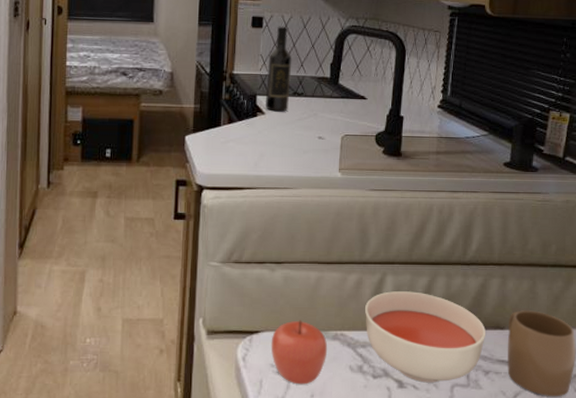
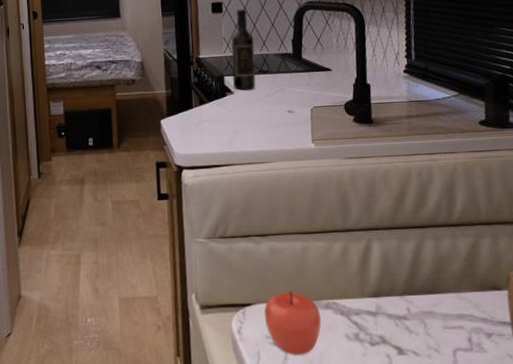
bowl: present [365,291,487,383] -> none [354,256,484,349]

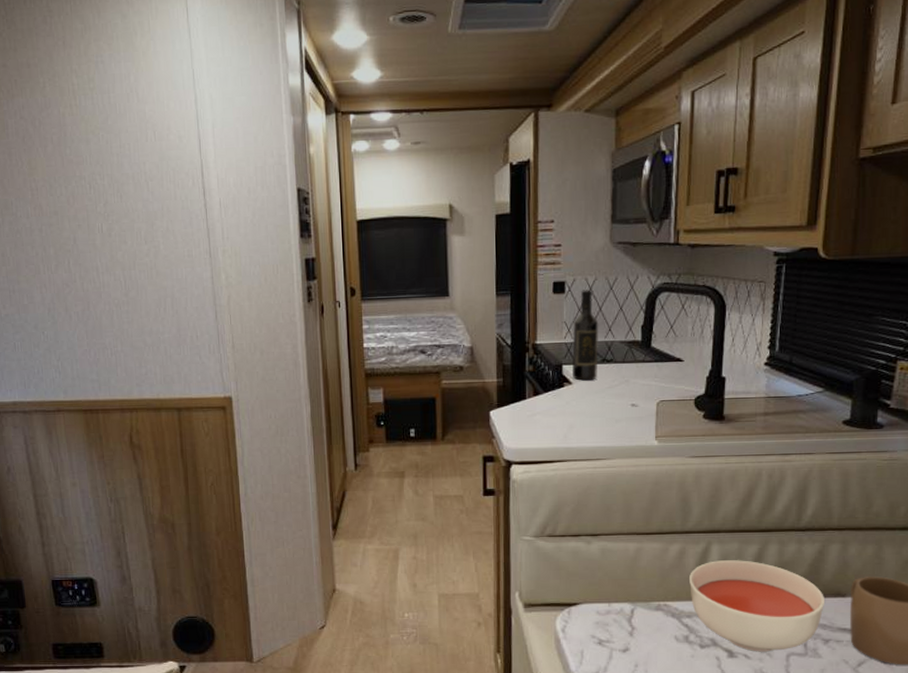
fruit: present [264,291,322,355] -> none [590,591,651,655]
bowl: none [354,256,484,349] -> present [689,560,826,652]

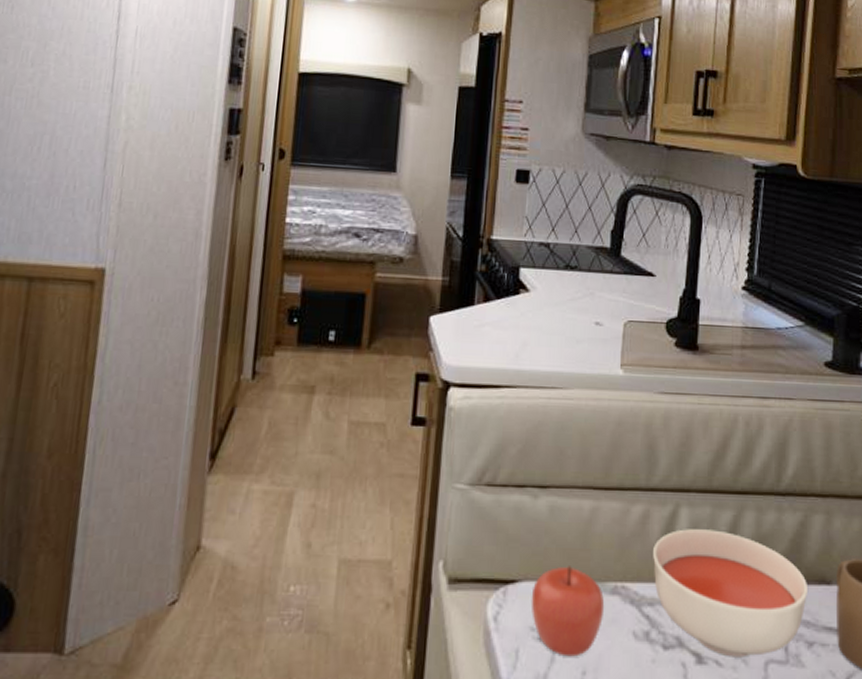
wine bottle: present [572,289,599,381] -> none [531,182,565,289]
fruit: none [590,591,651,655] -> present [531,566,605,657]

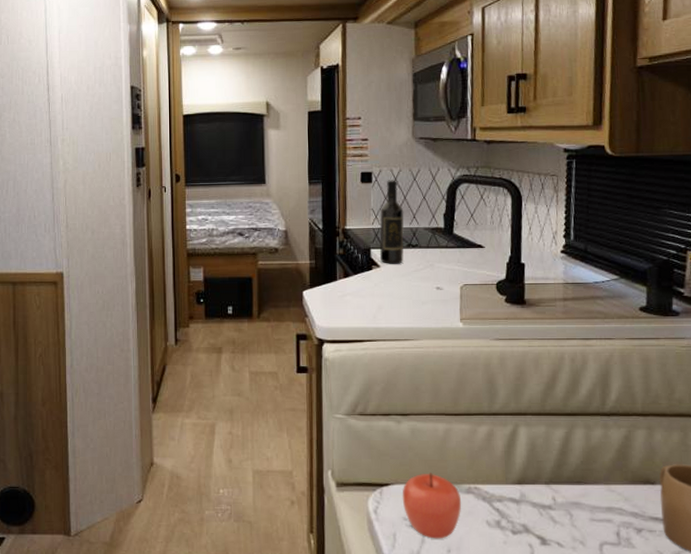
wine bottle: none [531,182,565,289] -> present [379,180,405,264]
bowl: present [653,529,809,657] -> none [498,443,635,540]

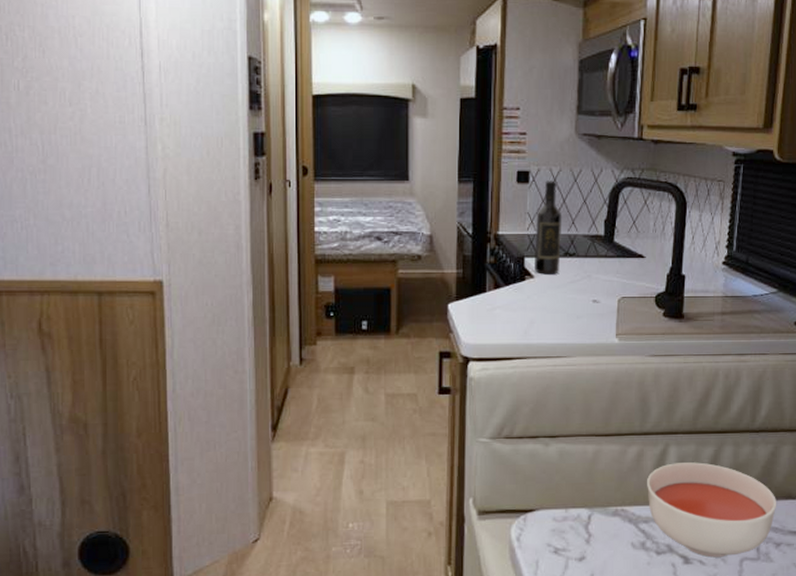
fruit: present [402,473,462,539] -> none [546,496,608,564]
bowl: none [498,443,635,540] -> present [647,462,777,558]

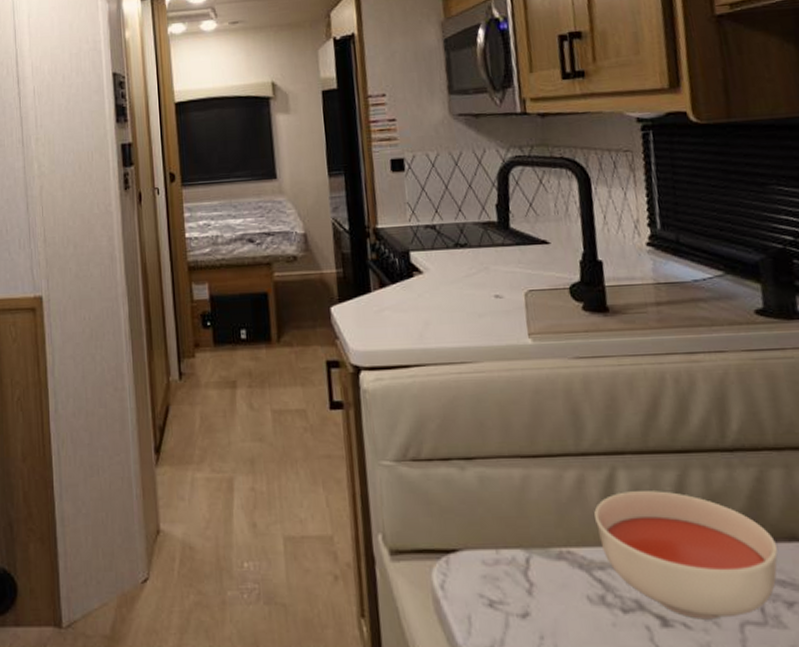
wine bottle: present [535,180,563,275] -> none [417,166,451,269]

